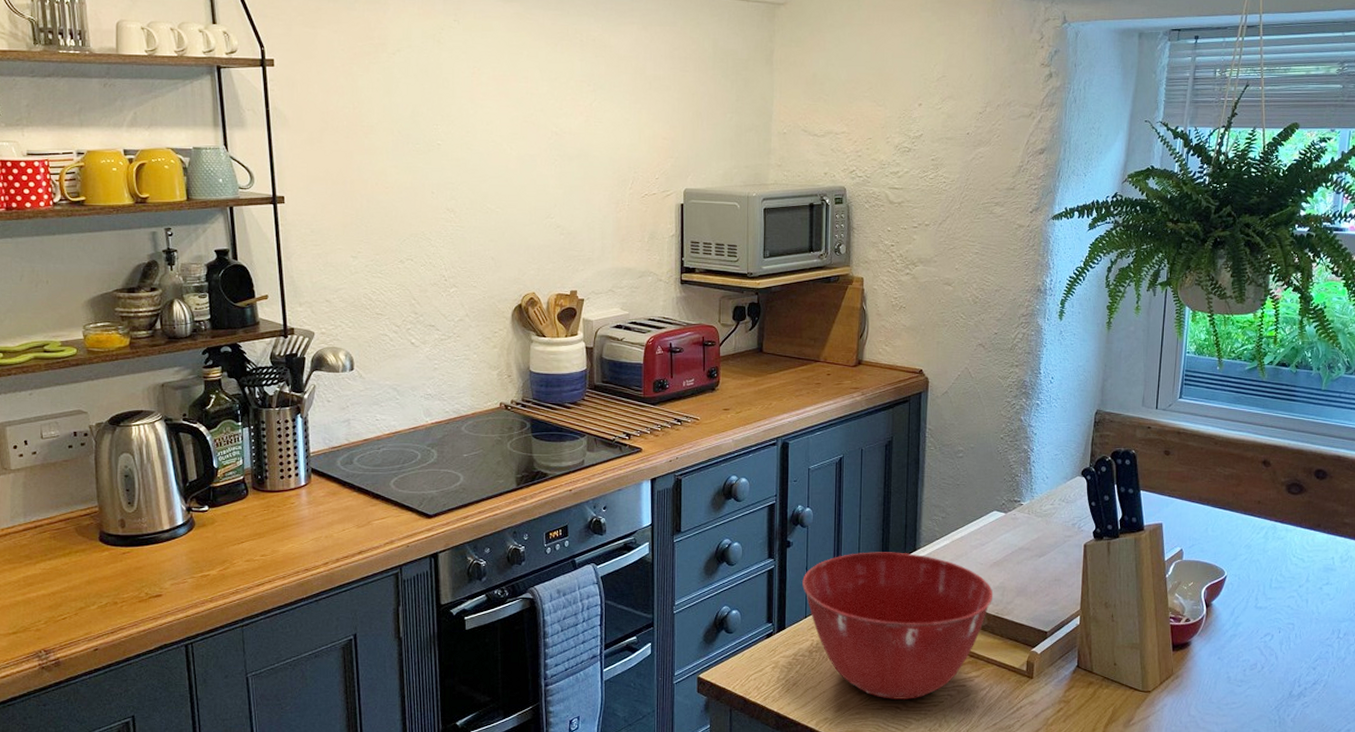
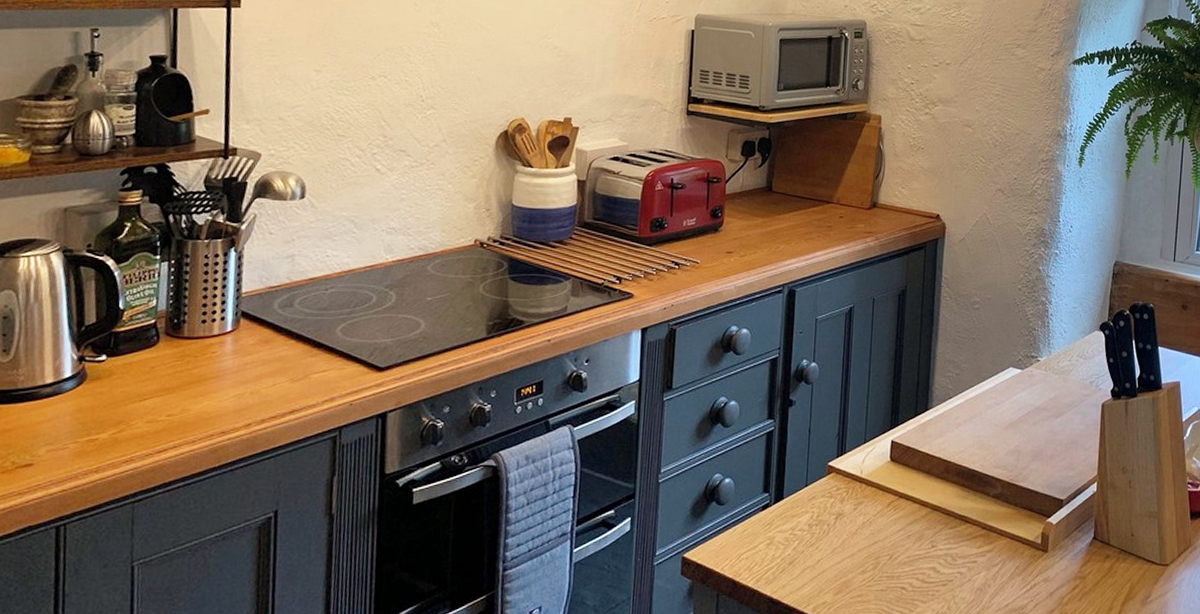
mixing bowl: present [802,552,994,699] -> none [804,412,1008,579]

